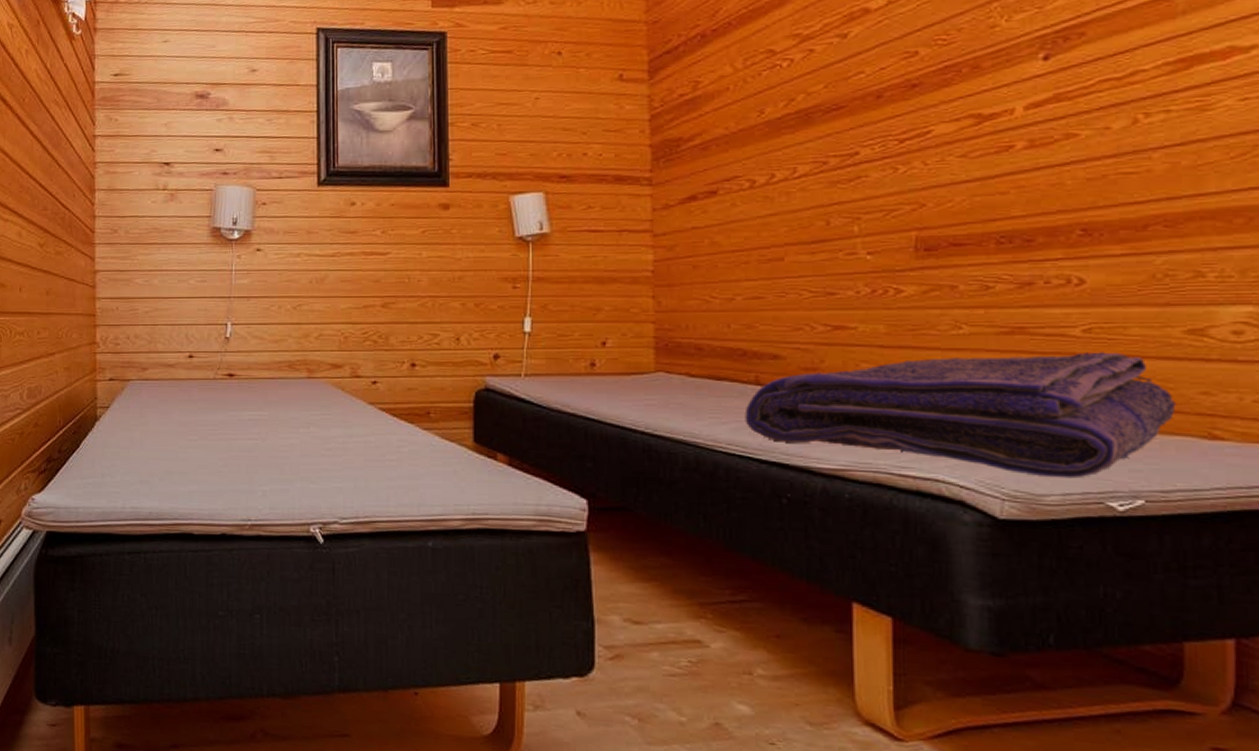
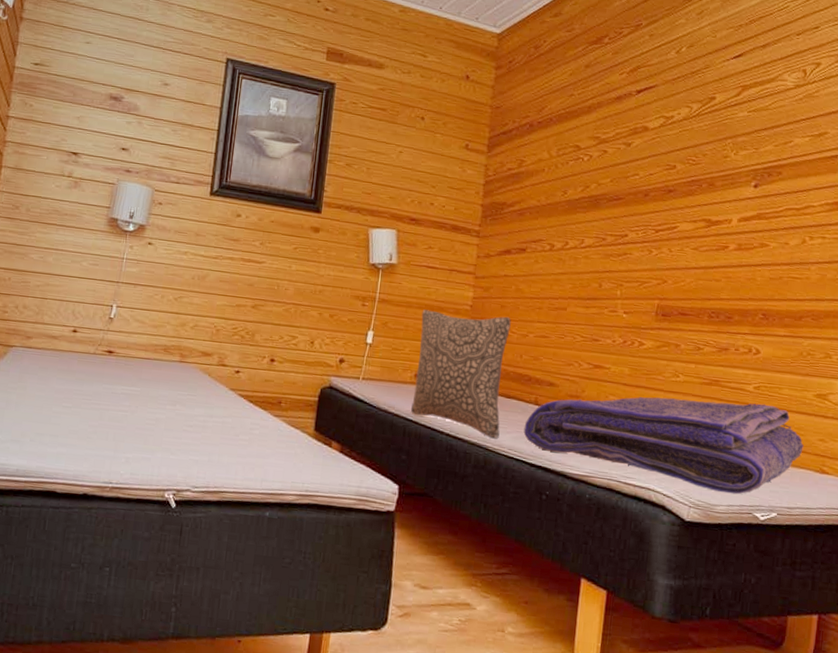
pillow: none [589,278,712,434] -> present [411,309,511,440]

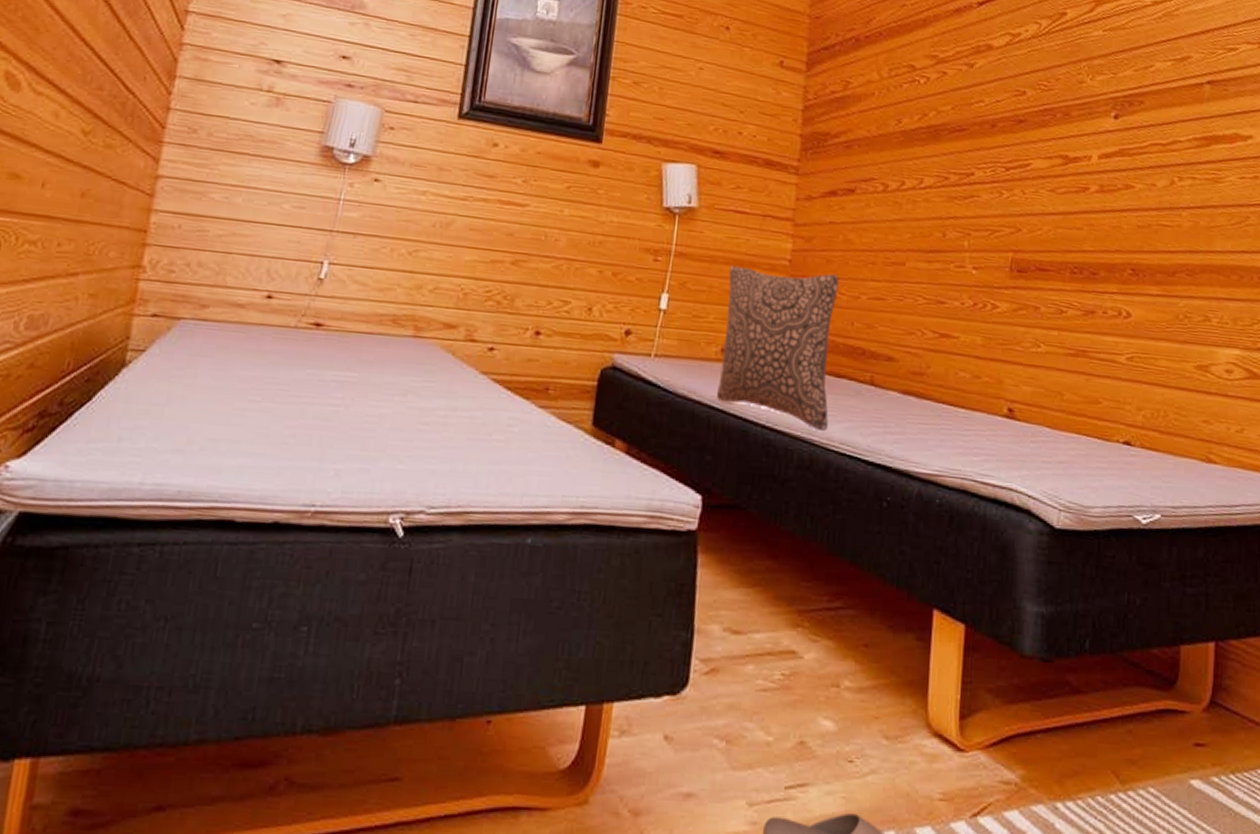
towel: present [523,397,804,495] -> none [857,372,1186,493]

